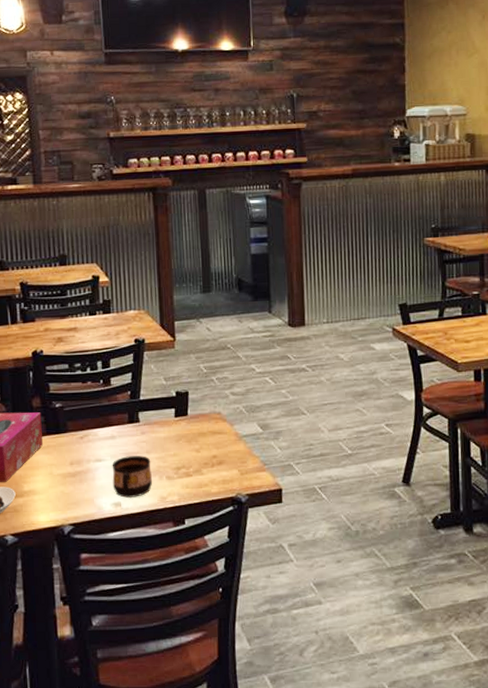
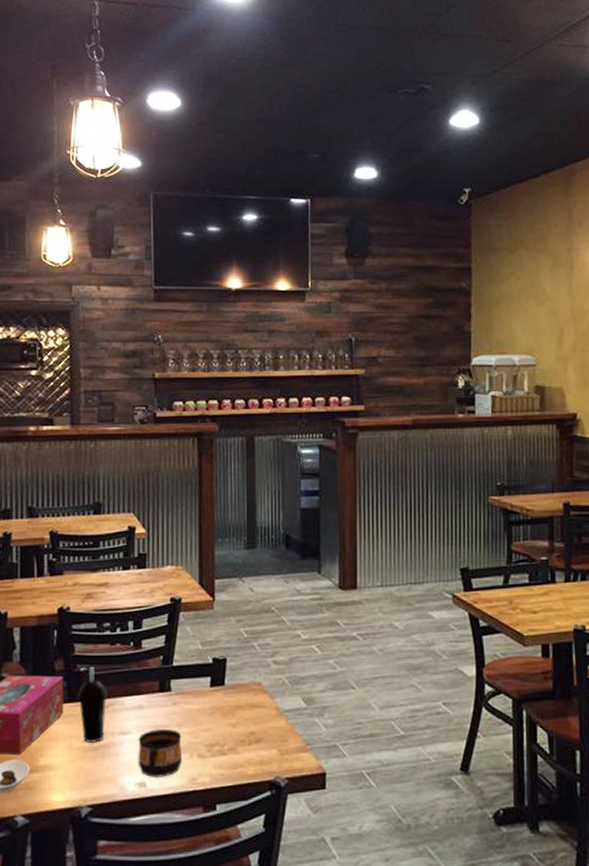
cup: none [54,403,82,471] -> present [77,667,108,744]

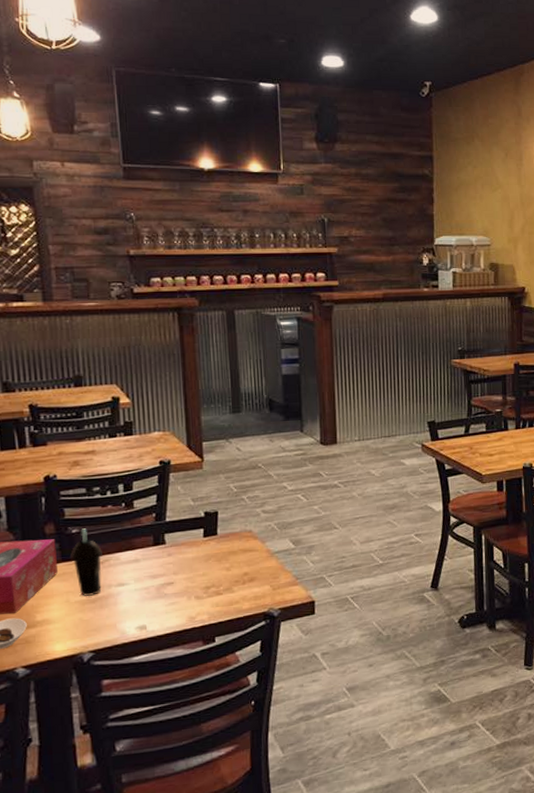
cup: present [138,729,183,777] -> none [136,577,181,621]

